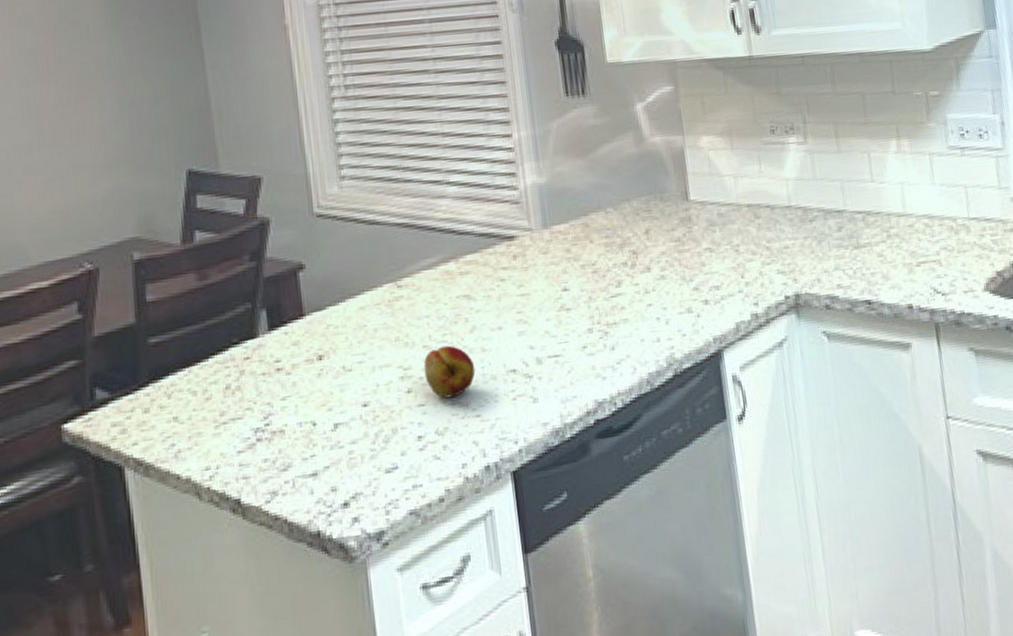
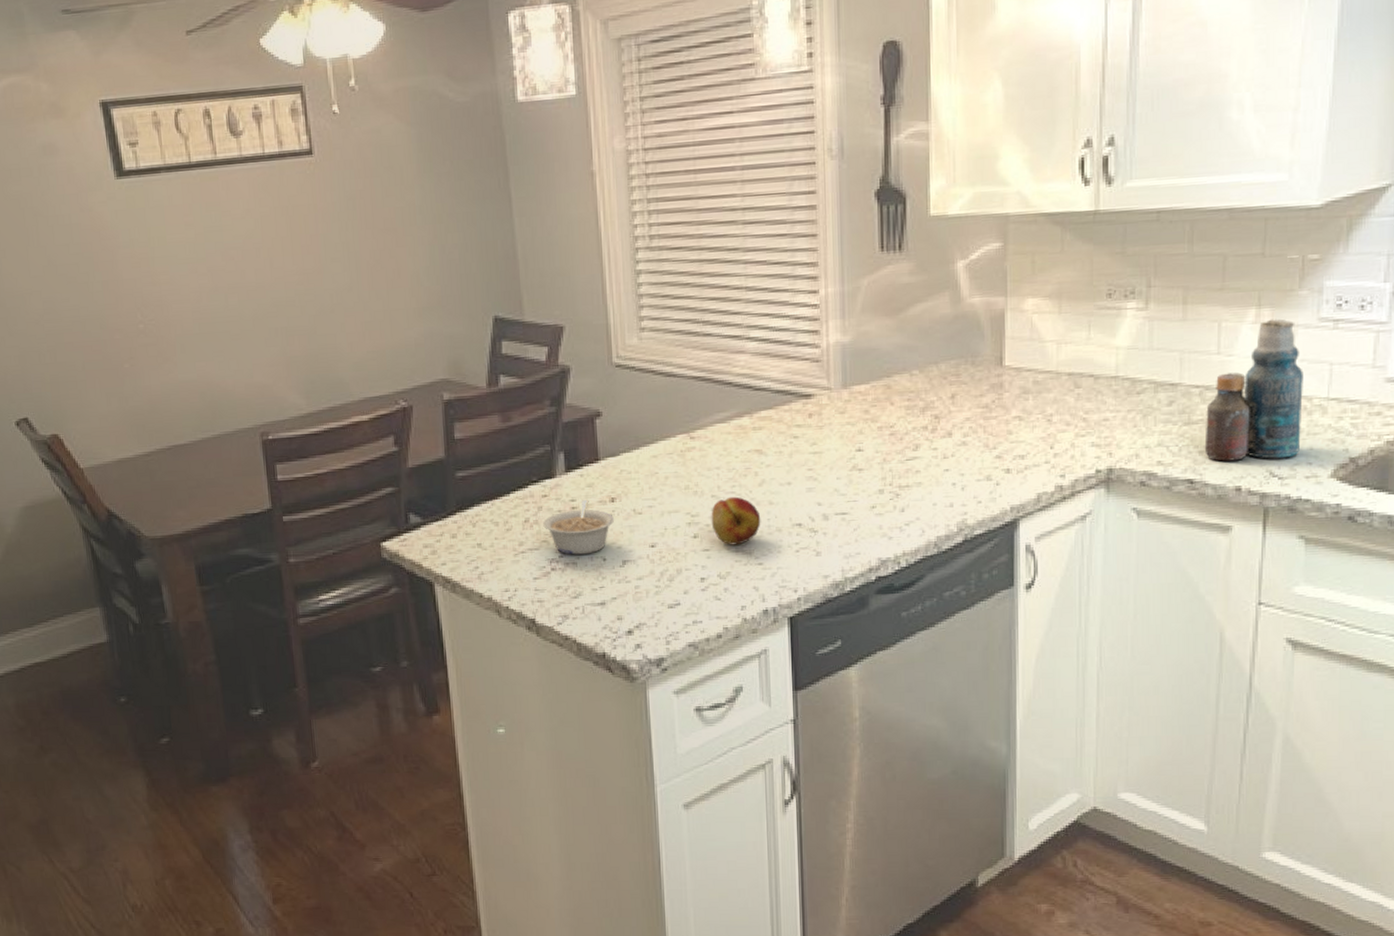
legume: none [246,358,323,422] -> present [543,499,614,555]
bottle: none [871,148,955,282] -> present [1204,318,1303,462]

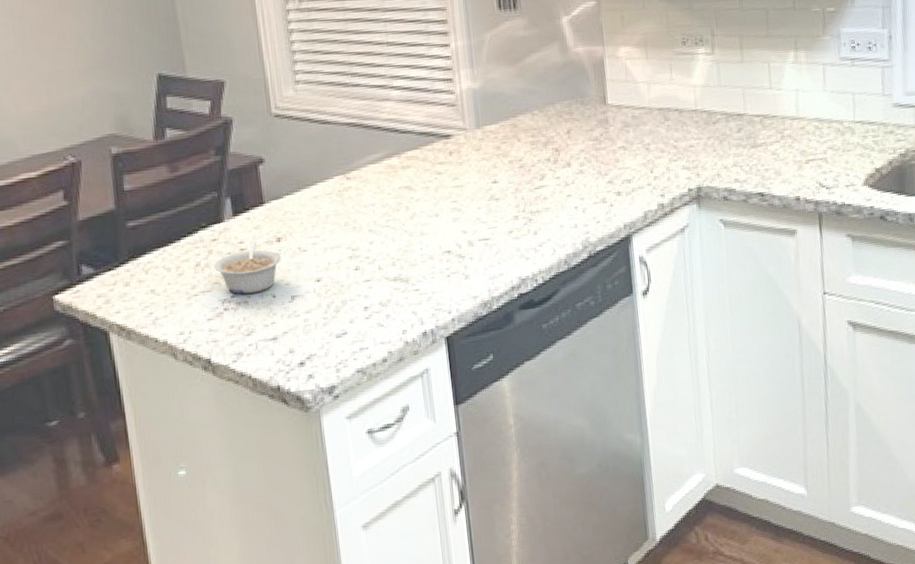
fruit: present [711,496,761,545] -> none [369,229,415,275]
bottle: present [1204,318,1303,462] -> none [767,59,839,177]

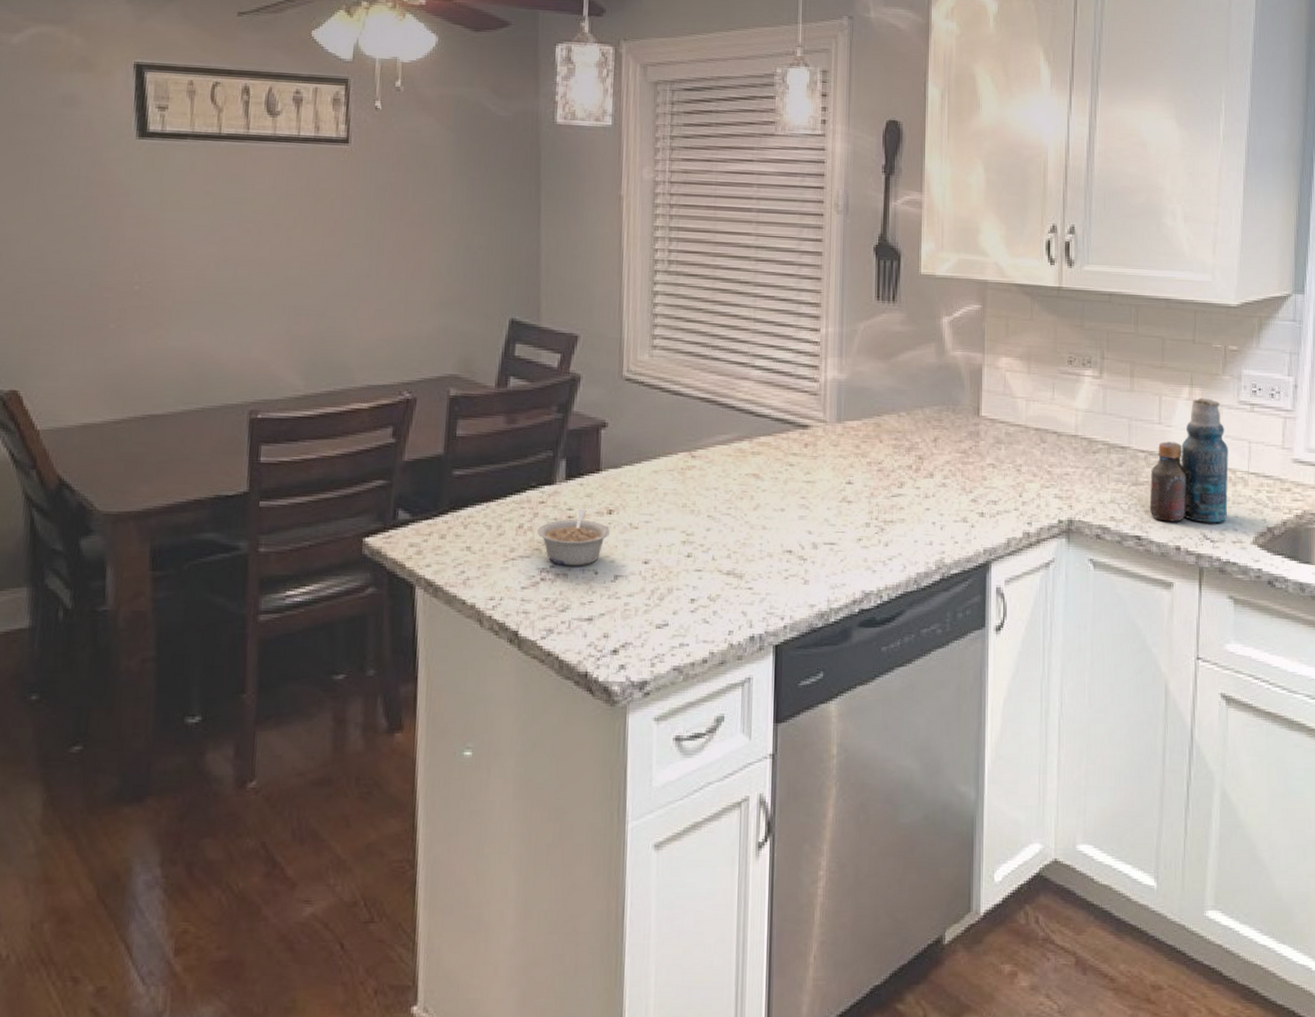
bottle: none [767,59,839,177] -> present [1149,398,1228,523]

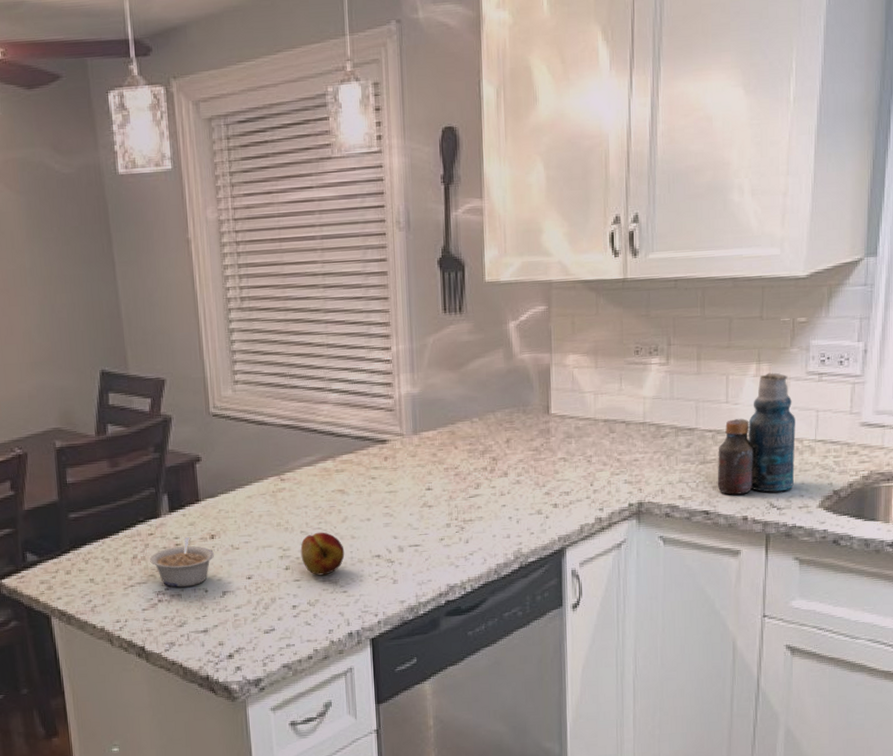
fruit: none [705,518,754,568] -> present [300,532,345,576]

